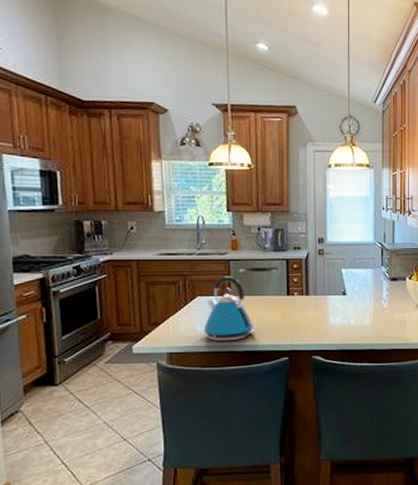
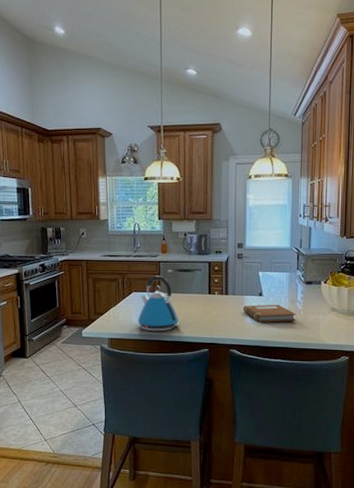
notebook: none [326,303,381,324] -> present [243,304,296,323]

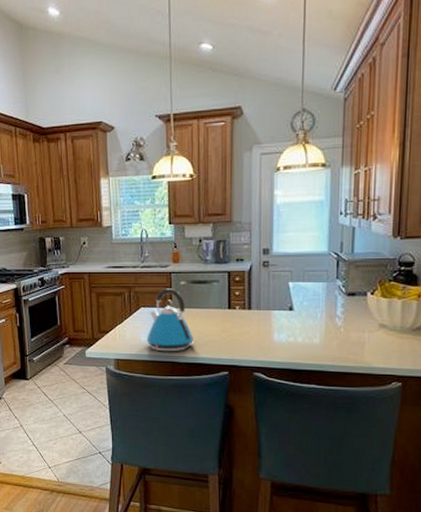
notebook: present [243,304,296,323] -> none [270,320,335,342]

